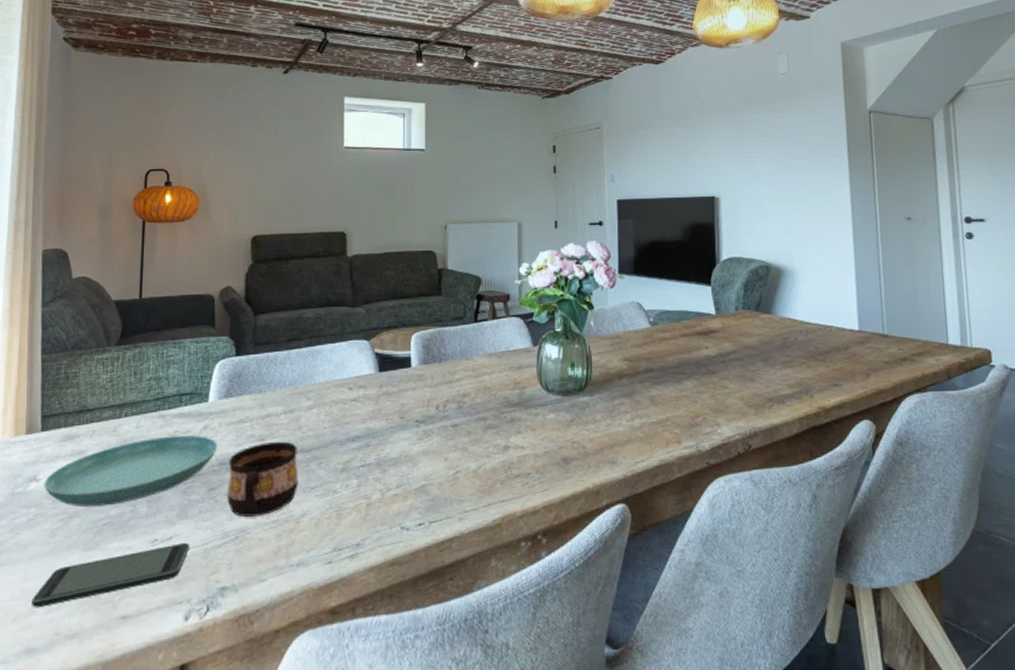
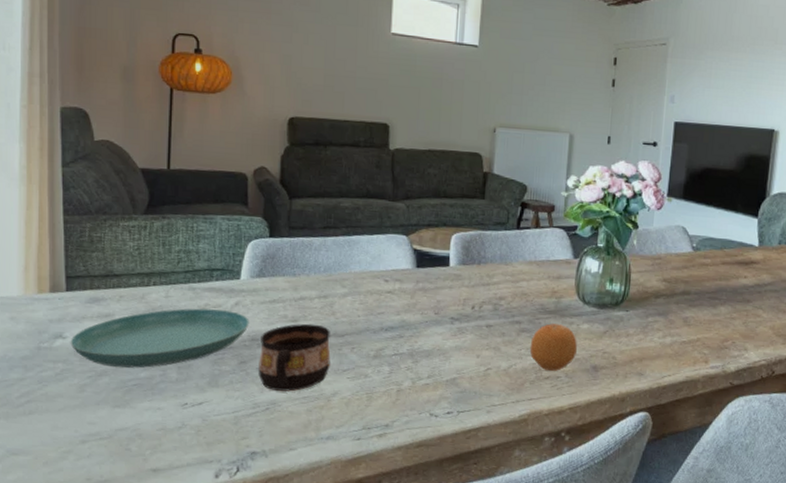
smartphone: present [32,542,189,608] -> none [62,408,220,455]
fruit: none [497,416,546,468] -> present [529,323,578,371]

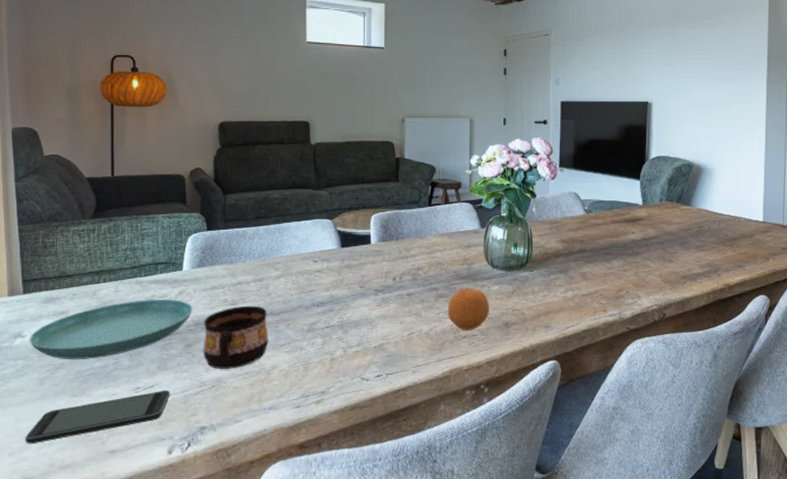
smartphone: none [62,408,220,455] -> present [25,390,170,444]

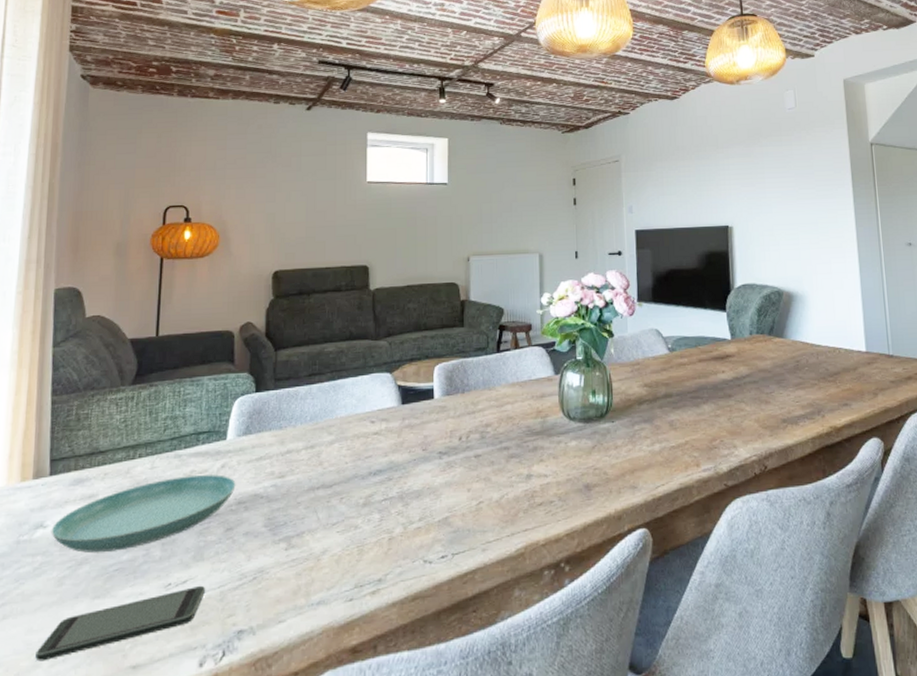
cup: present [203,305,269,369] -> none [245,477,319,556]
fruit: present [447,288,490,330] -> none [520,444,568,496]

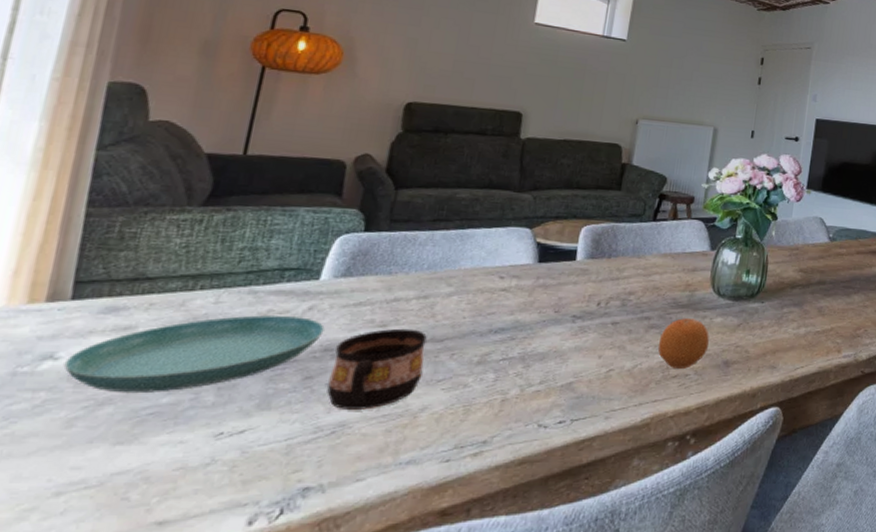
smartphone: present [35,585,205,662] -> none [21,436,268,514]
cup: none [245,477,319,556] -> present [327,328,427,410]
fruit: none [520,444,568,496] -> present [657,318,709,369]

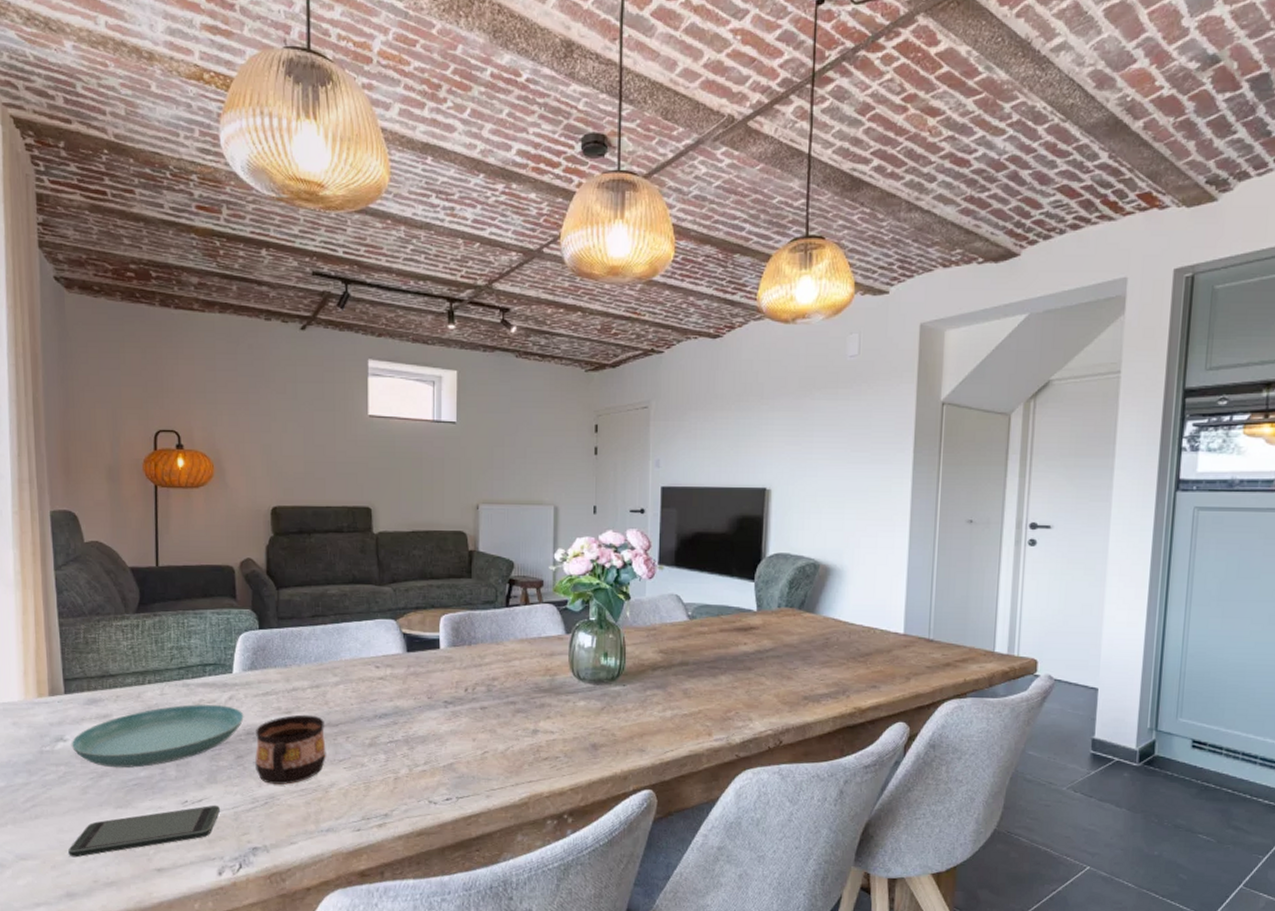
smartphone: none [21,436,268,514] -> present [68,805,220,858]
fruit: present [657,318,709,369] -> none [526,702,576,751]

